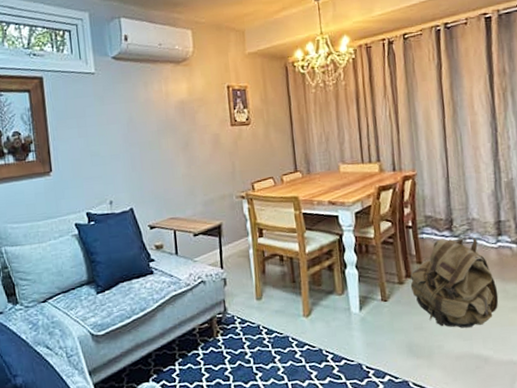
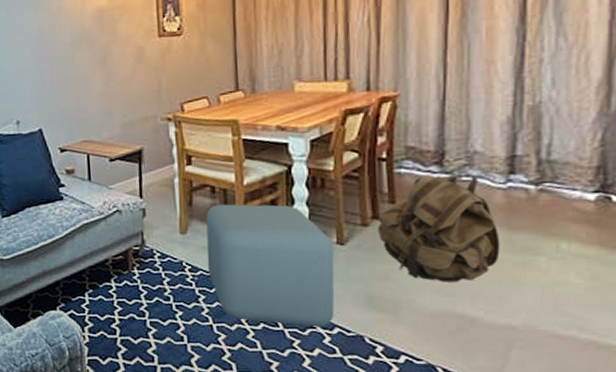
cube: none [277,269,385,377] -> present [206,204,335,327]

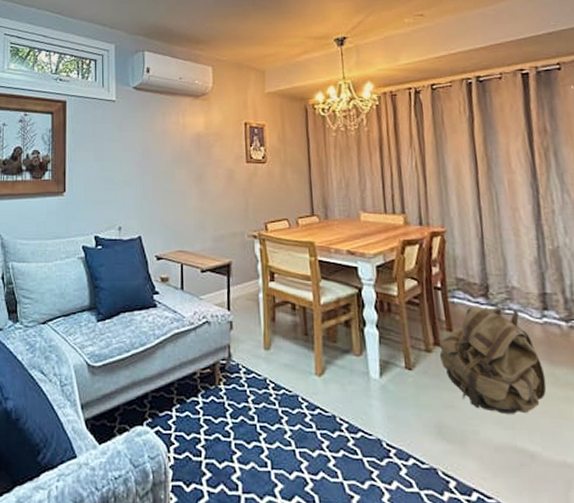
cube: present [206,204,335,327] -> none [287,322,408,457]

